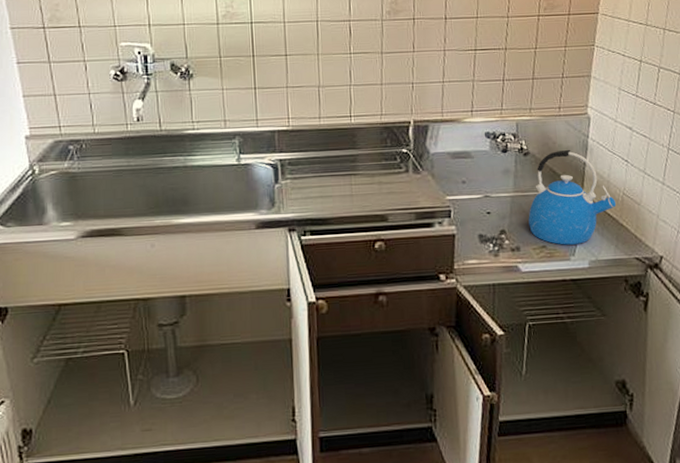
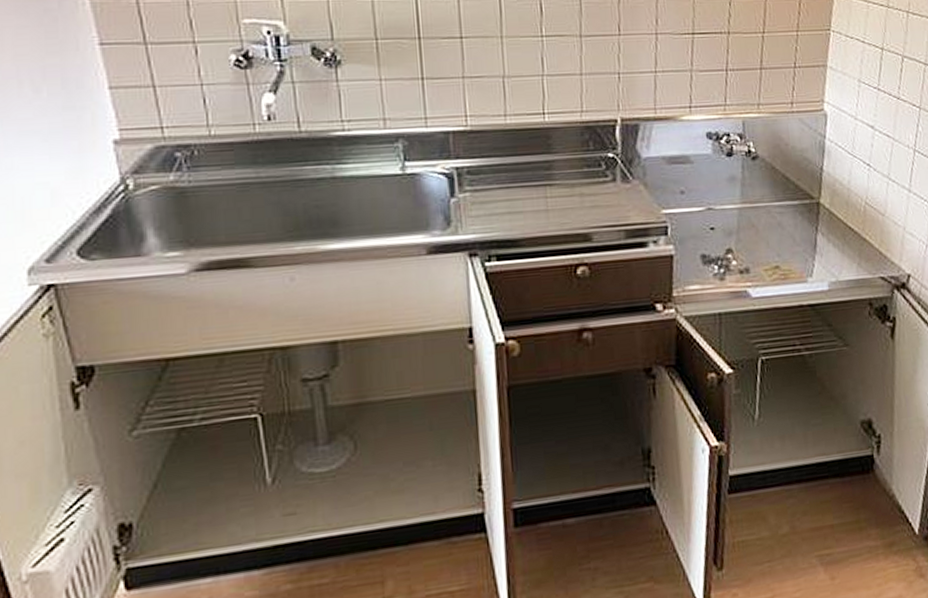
kettle: present [528,149,616,245] -> none [758,152,858,265]

